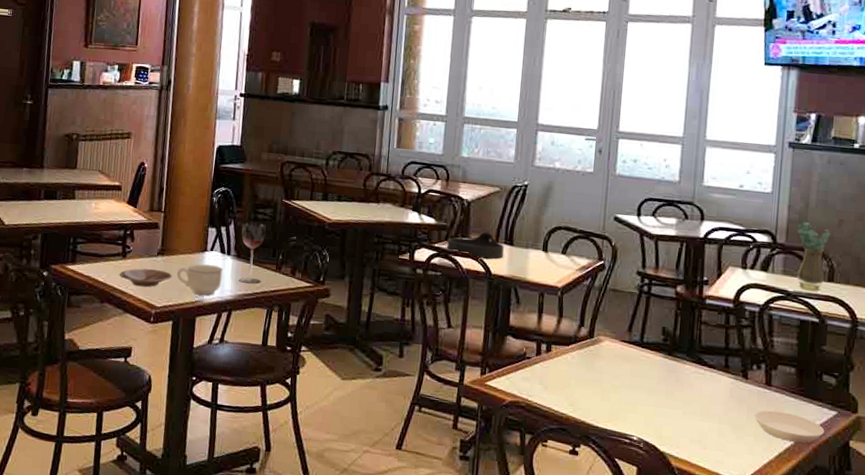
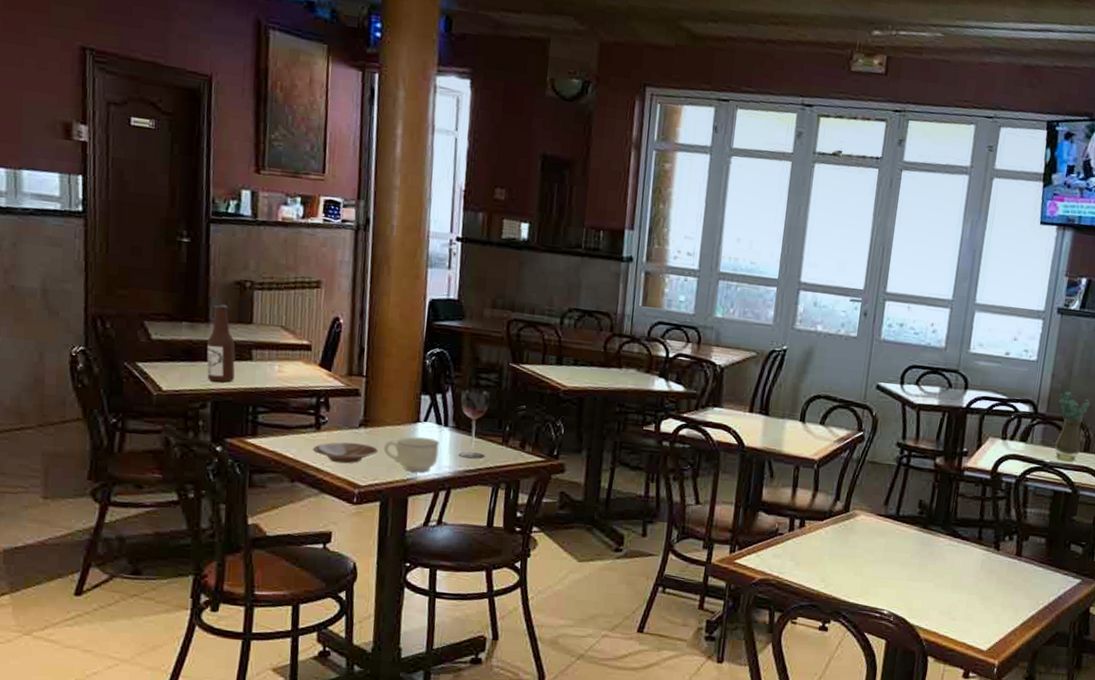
root beer bottle: none [39,153,62,218] -> present [206,303,235,383]
ashtray: present [447,232,504,259] -> none [697,400,759,430]
saucer: present [754,410,825,443] -> none [1003,580,1068,611]

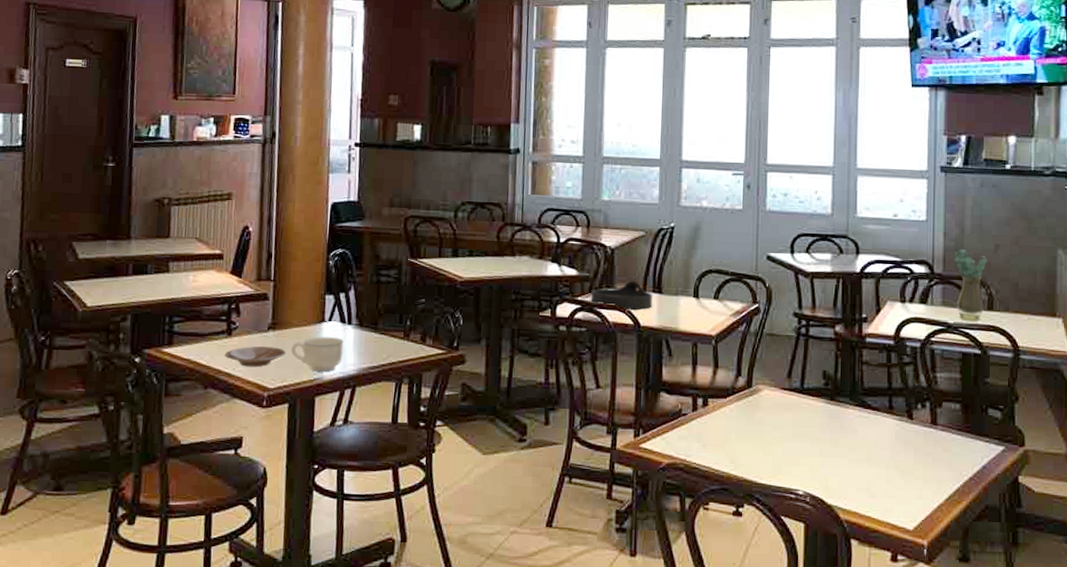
root beer bottle: present [206,303,235,383] -> none [128,221,154,295]
wineglass: present [459,388,490,459] -> none [362,285,391,355]
ashtray: none [697,400,759,430] -> present [591,280,652,310]

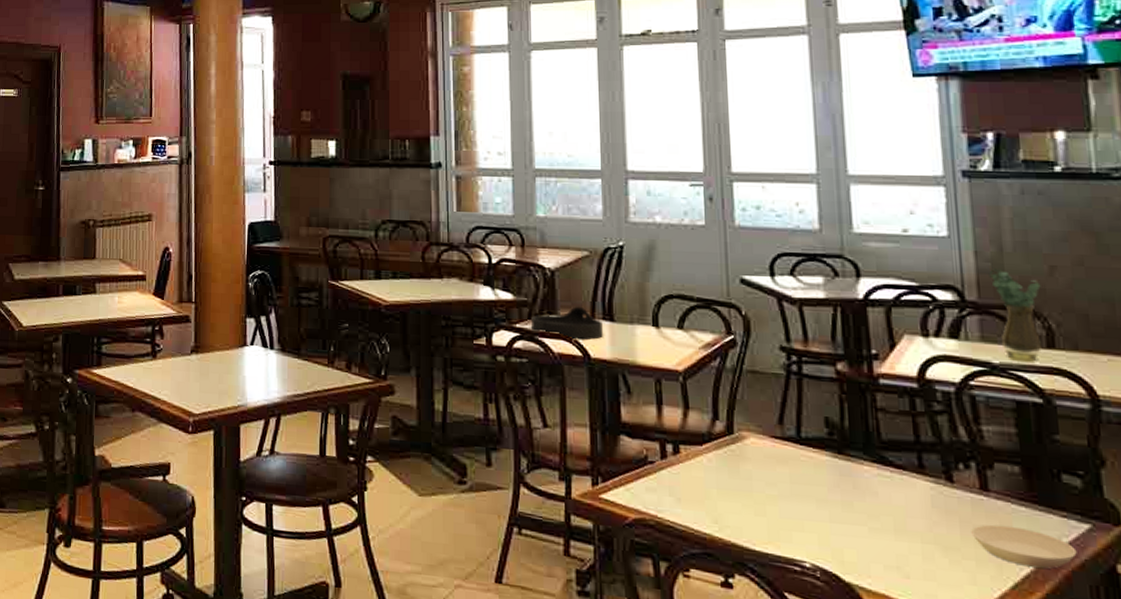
saucer: present [224,346,287,367] -> none [150,369,210,392]
cup: present [291,337,344,371] -> none [214,361,267,398]
saucer: none [922,451,993,482] -> present [971,524,1077,569]

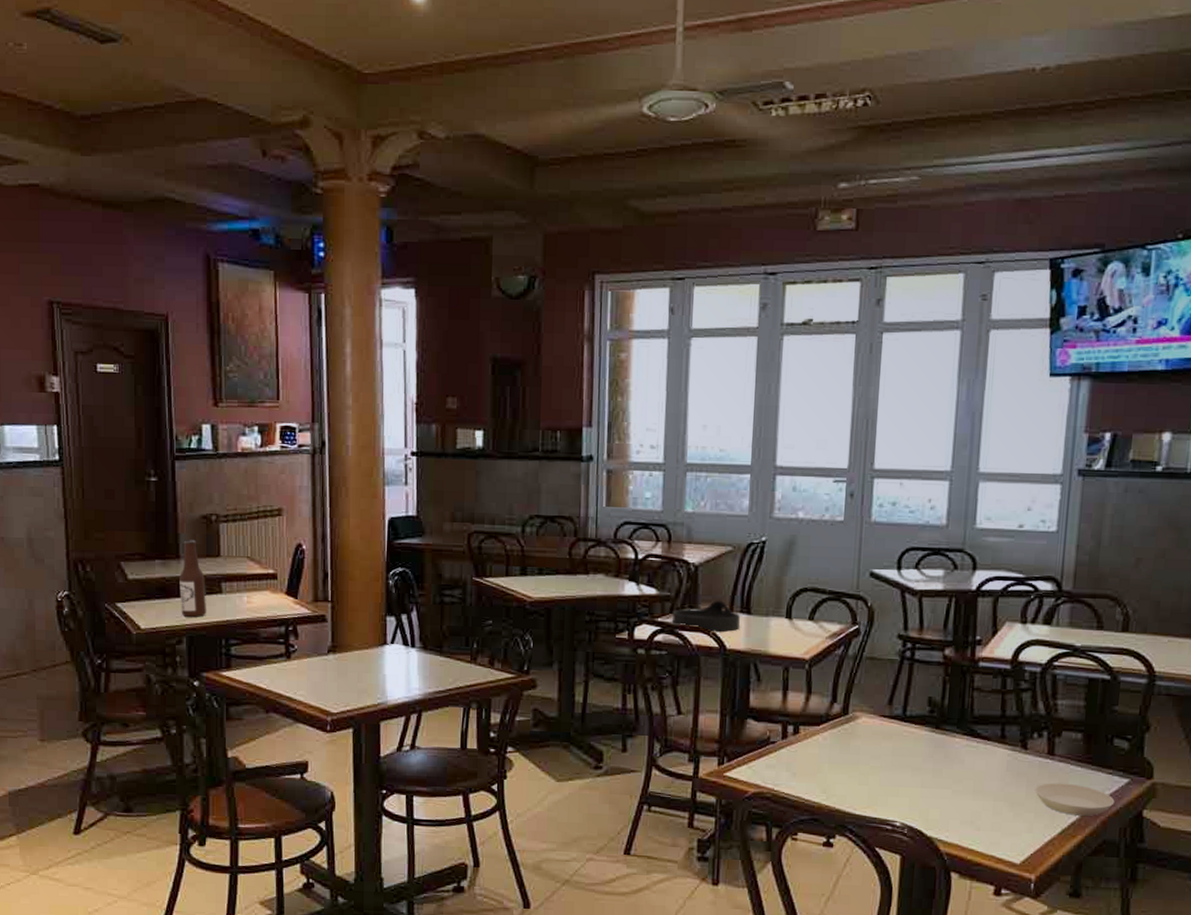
root beer bottle: none [58,242,82,316] -> present [179,539,207,617]
vase: present [988,266,1042,363] -> none [1085,558,1127,645]

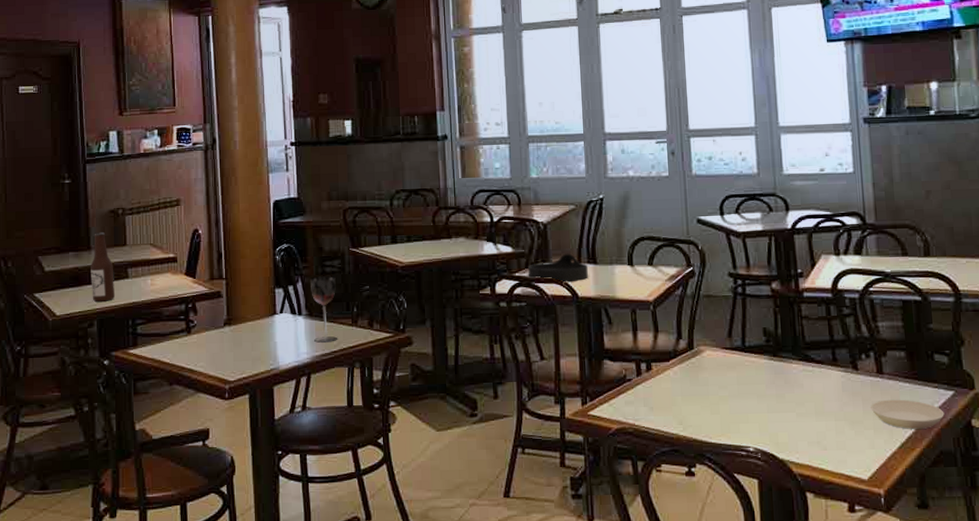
wineglass: none [426,606,455,679] -> present [310,276,337,343]

